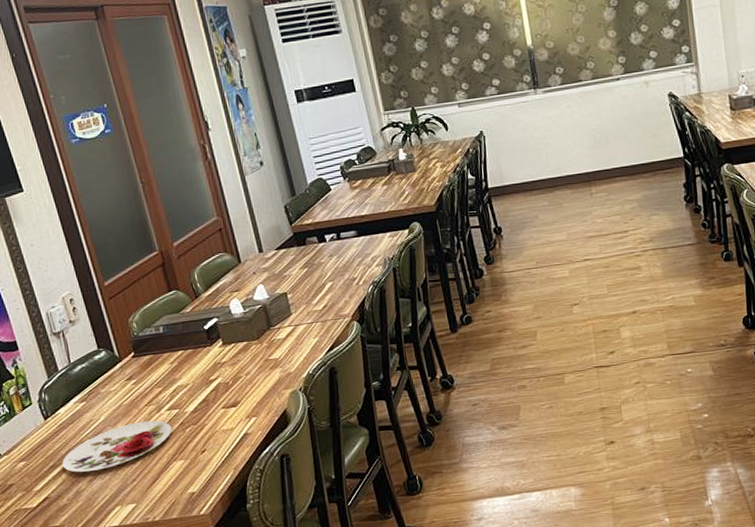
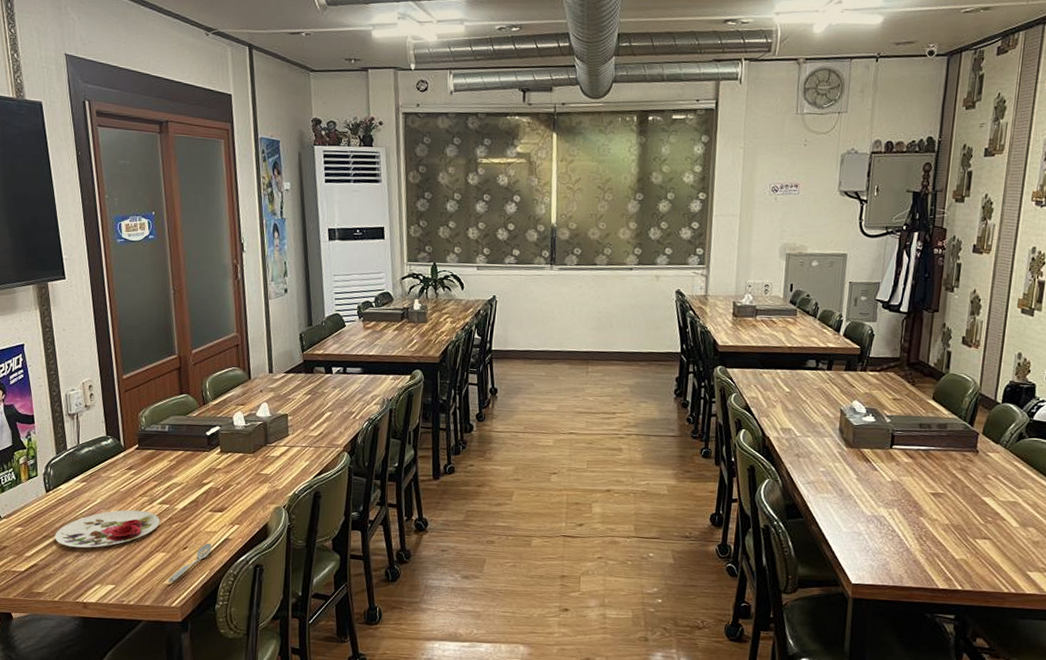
spoon: none [192,441,232,490] -> present [169,542,212,583]

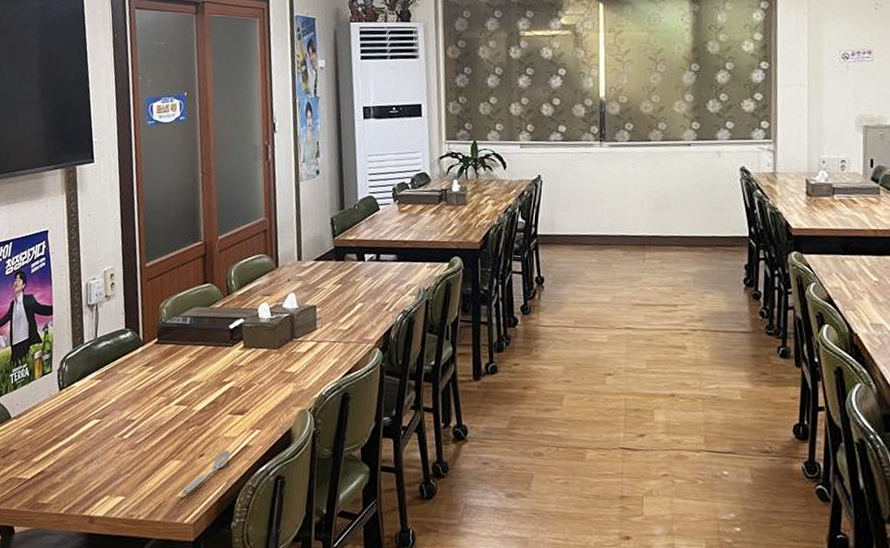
plate: present [54,509,160,548] -> none [64,411,176,454]

